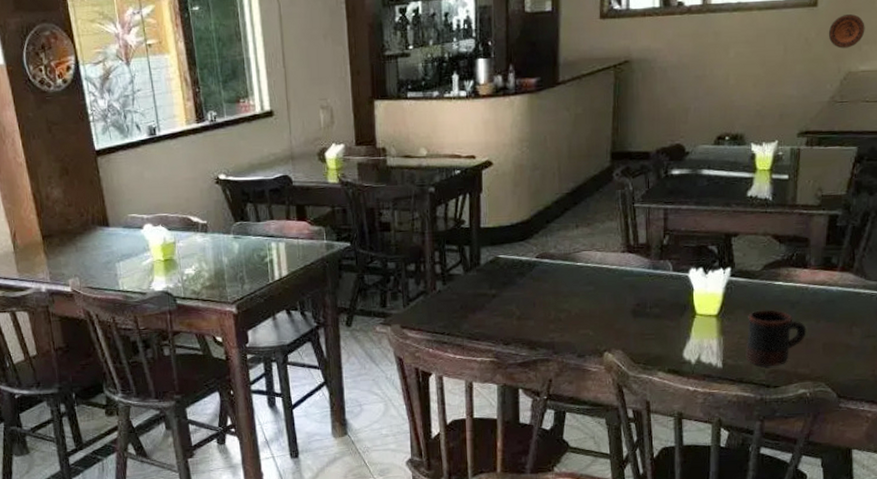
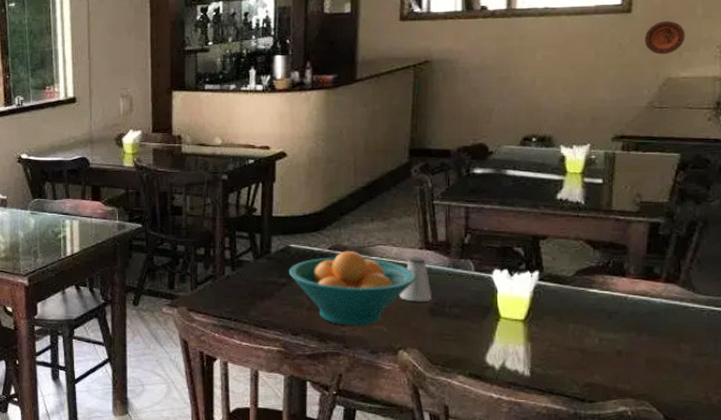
fruit bowl: none [498,258,619,332] -> present [288,251,416,326]
saltshaker: none [604,260,634,305] -> present [400,256,432,302]
mug: present [746,310,807,366] -> none [556,318,626,379]

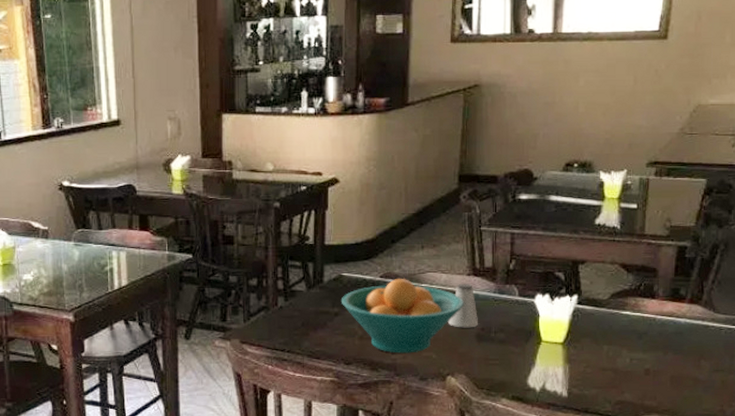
decorative plate: present [644,21,685,55] -> none [678,48,715,81]

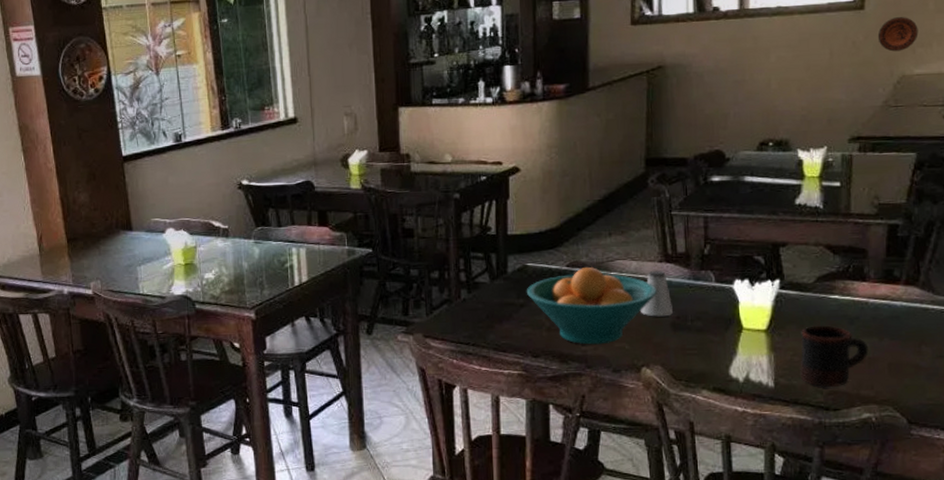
mug: none [591,339,654,397] -> present [800,325,869,387]
decorative plate: none [678,48,715,81] -> present [877,17,919,52]

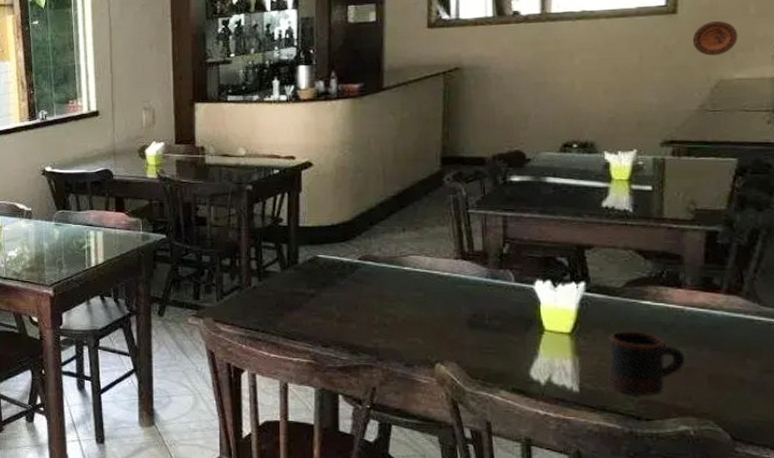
fruit bowl: present [526,267,657,345] -> none [317,261,452,338]
saltshaker: present [641,270,674,317] -> none [435,267,470,314]

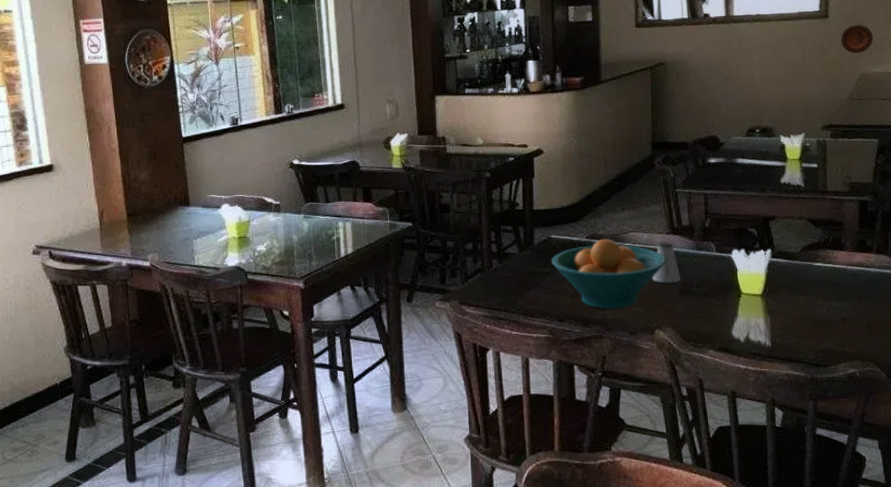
fruit bowl: none [317,261,452,338] -> present [551,239,666,310]
saltshaker: none [435,267,470,314] -> present [652,241,681,284]
mug: present [607,331,686,396] -> none [791,290,850,345]

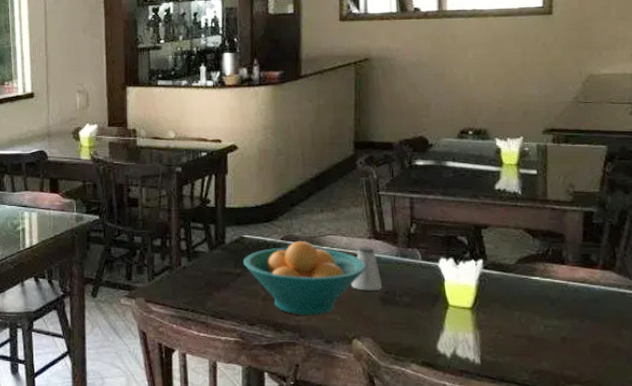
decorative plate: present [840,25,874,54] -> none [565,22,603,53]

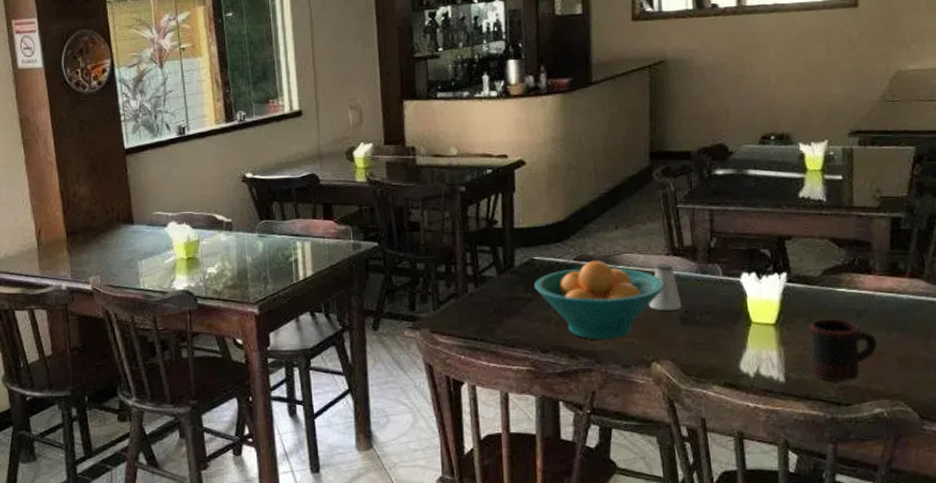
mug: none [504,305,571,366] -> present [809,319,878,381]

